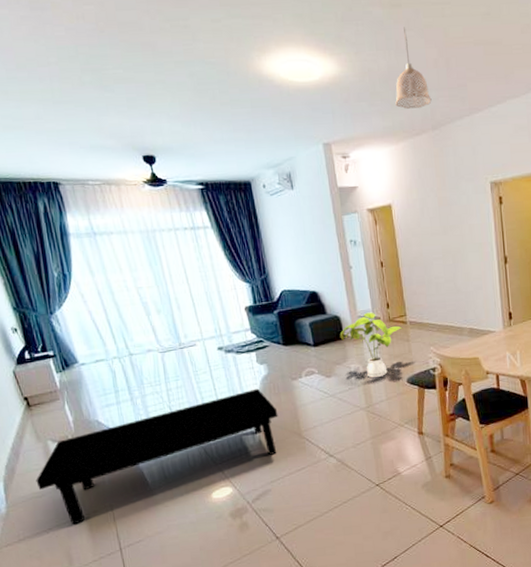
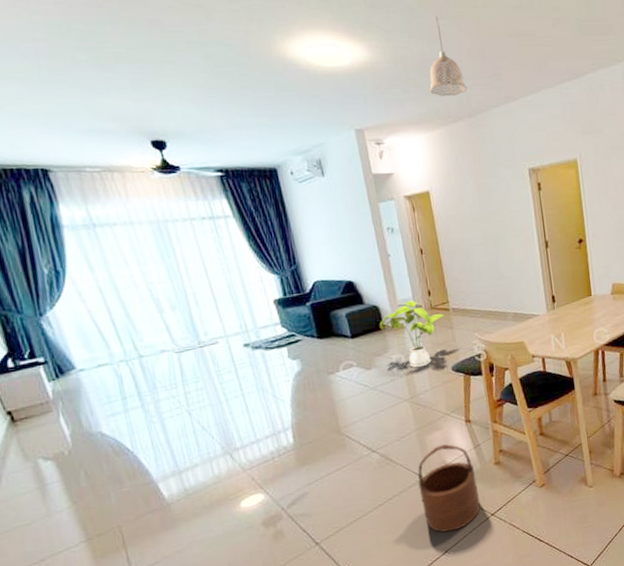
coffee table: present [36,388,278,525] -> none [23,385,314,553]
wooden bucket: none [371,454,430,539] -> present [418,444,481,533]

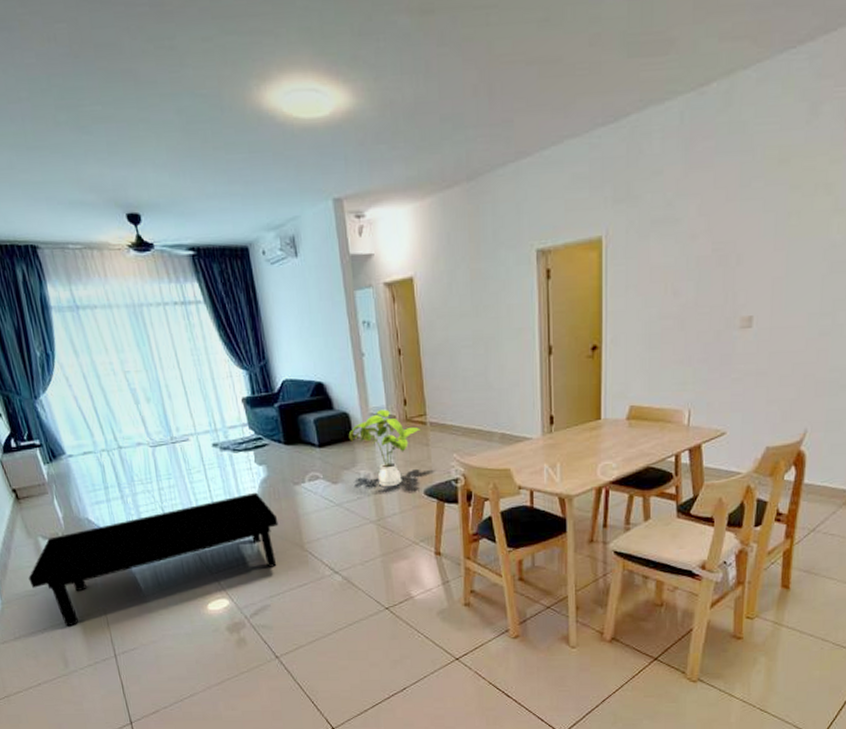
coffee table: none [23,385,314,553] -> present [28,492,279,627]
wooden bucket: present [418,444,481,533] -> none [380,576,445,669]
pendant lamp: present [430,16,467,96] -> none [422,41,468,153]

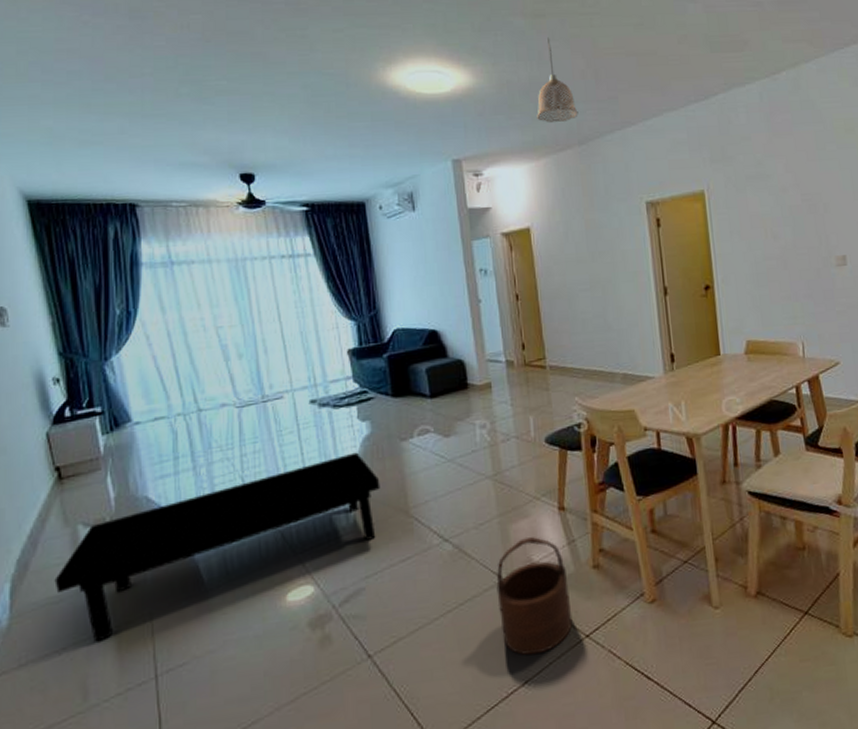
house plant: present [348,409,423,488] -> none [463,354,543,438]
wooden bucket: none [380,576,445,669] -> present [496,537,573,656]
pendant lamp: none [422,41,468,153] -> present [537,37,578,122]

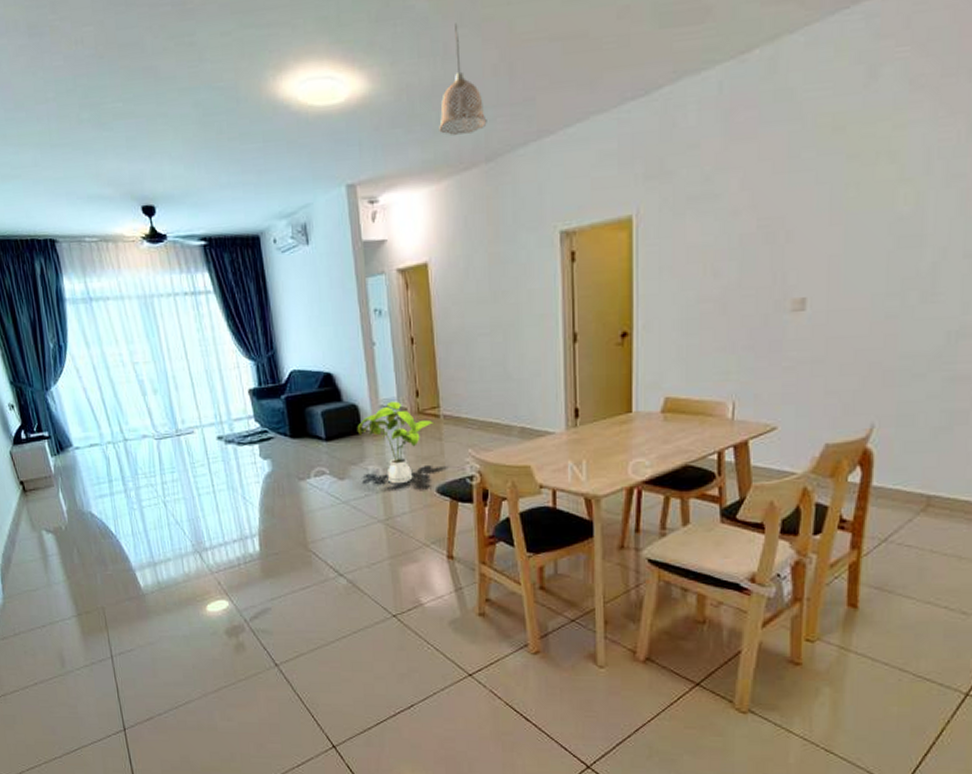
coffee table: present [54,452,381,642] -> none [30,488,282,624]
house plant: none [463,354,543,438] -> present [357,401,436,484]
wooden bucket: present [496,537,573,656] -> none [386,581,457,684]

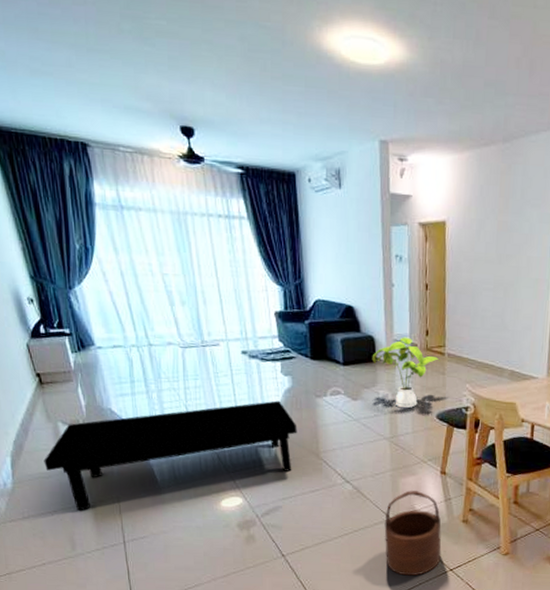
coffee table: none [30,488,282,624] -> present [43,400,297,511]
wooden bucket: none [386,581,457,684] -> present [384,490,442,576]
pendant lamp: present [439,23,487,135] -> none [466,14,507,114]

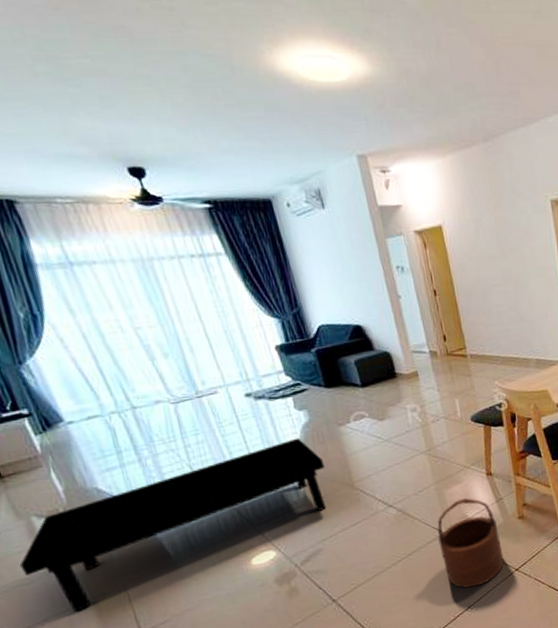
house plant: present [372,337,441,409] -> none [391,346,465,419]

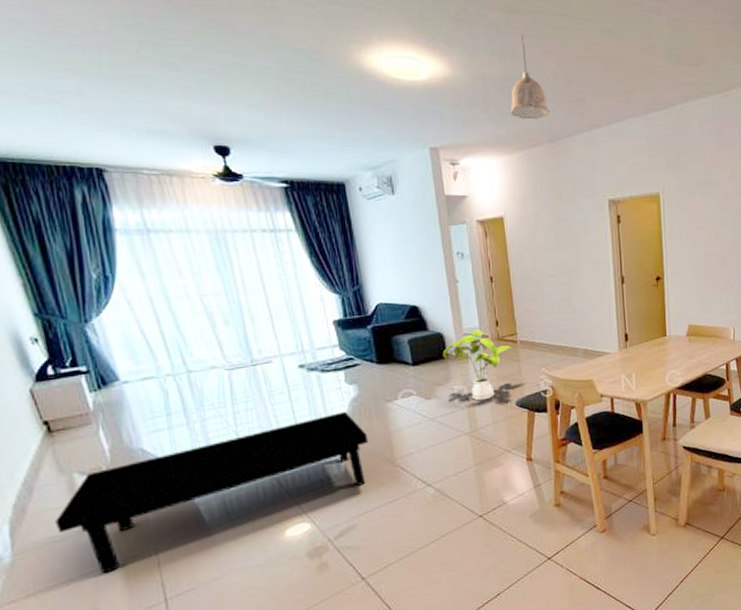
house plant: none [391,346,465,419] -> present [442,329,514,401]
wooden bucket: present [437,498,505,588] -> none [473,482,538,574]
pendant lamp: none [439,22,481,117] -> present [510,34,549,119]

